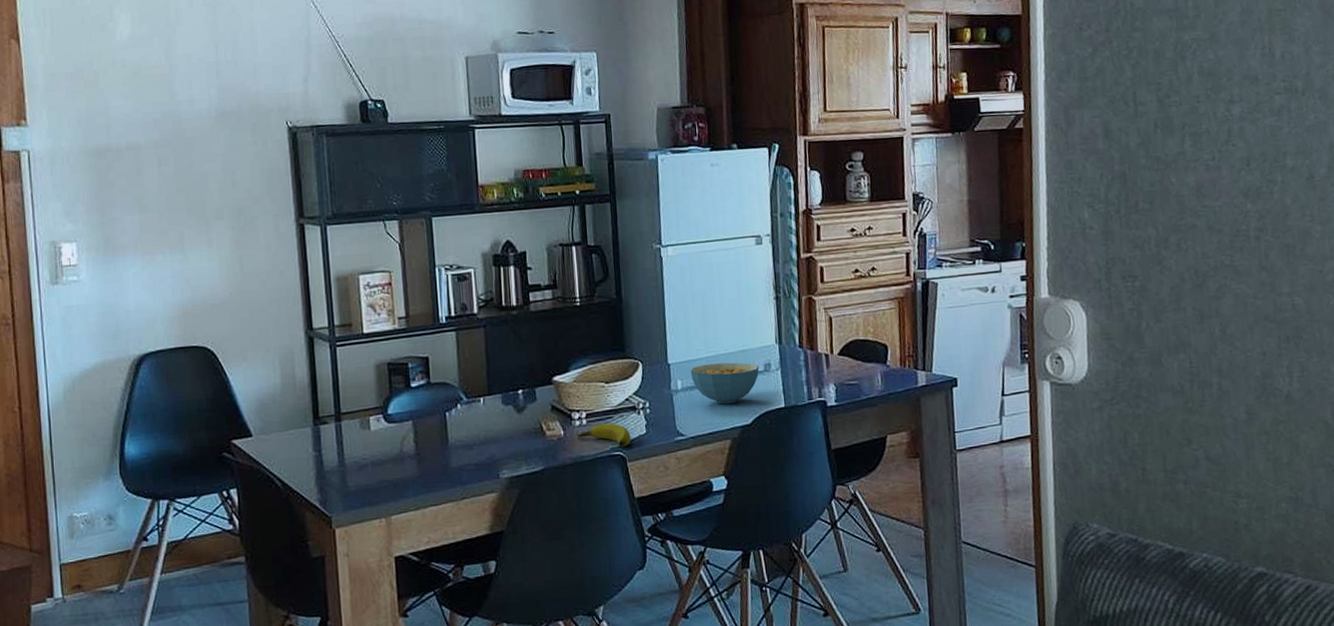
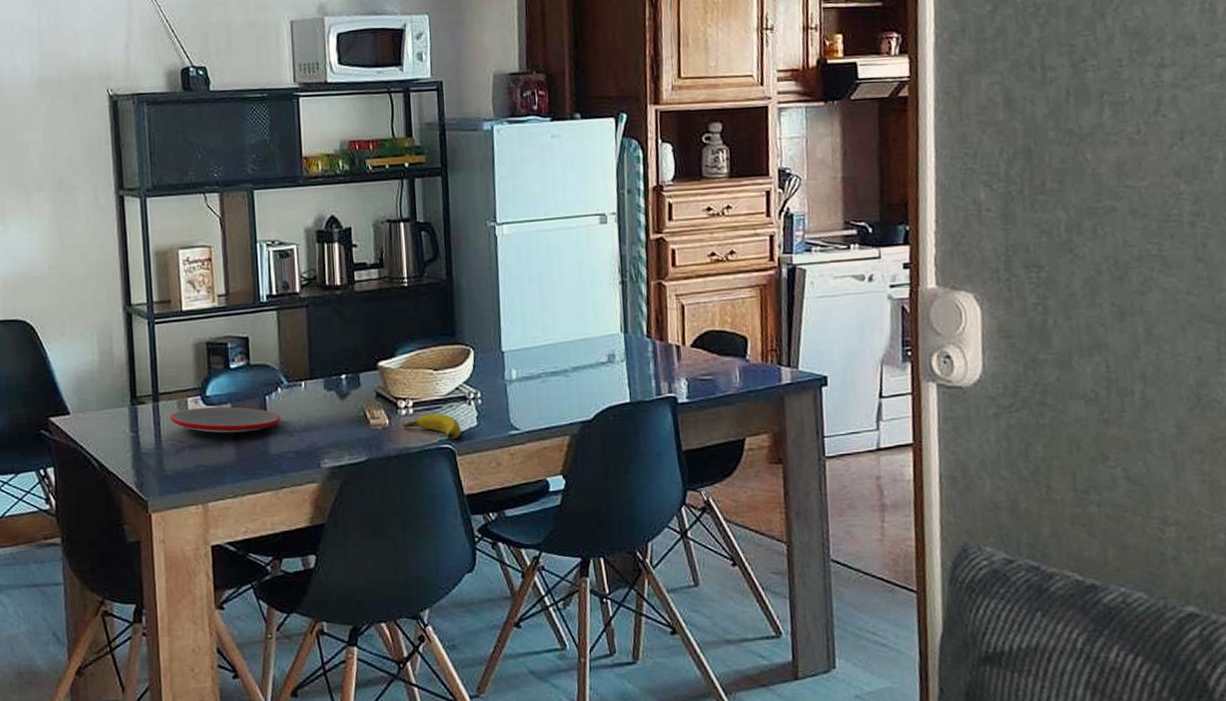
plate: none [352,423,461,449] -> present [170,407,281,433]
cereal bowl: present [690,362,759,404] -> none [526,351,602,397]

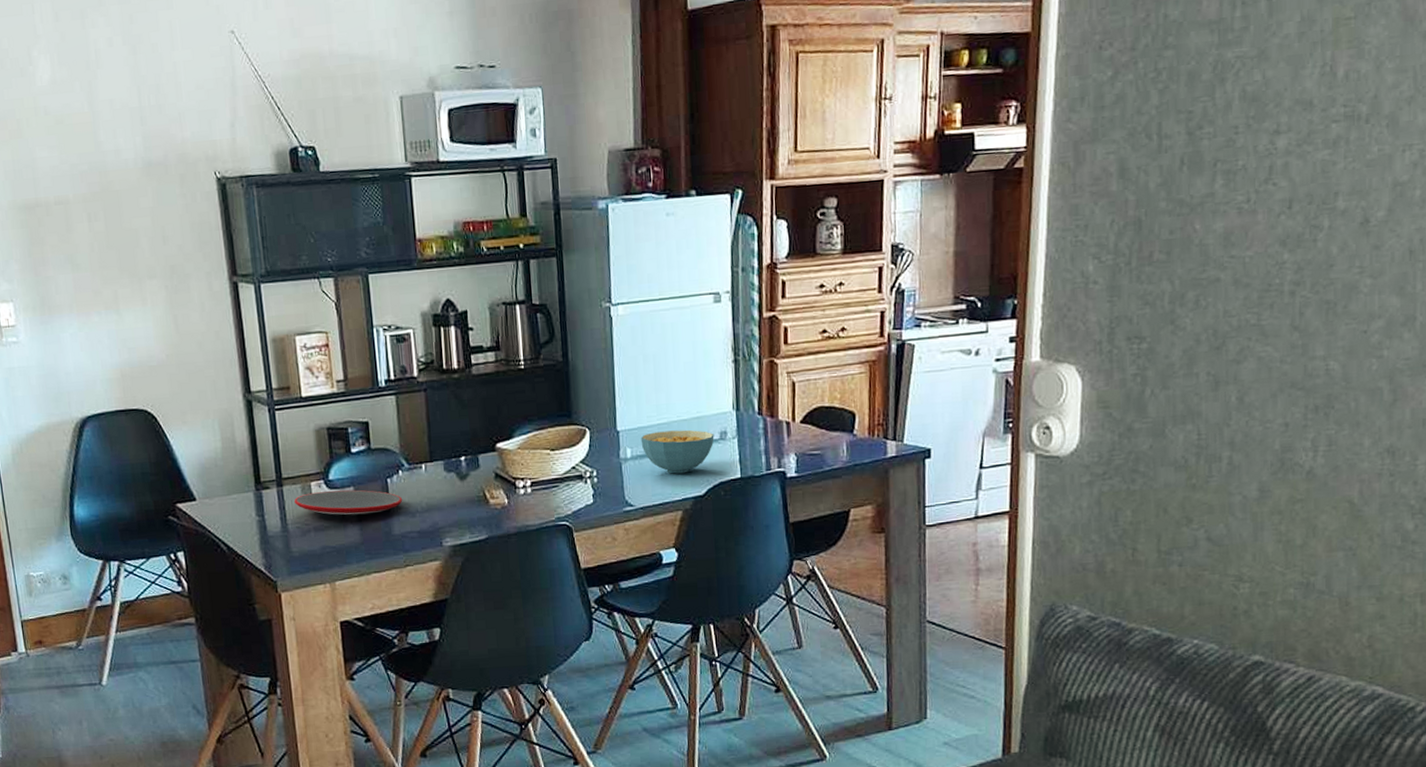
banana: present [402,413,461,440] -> none [521,492,578,517]
cereal bowl: none [526,351,602,397] -> present [640,430,714,474]

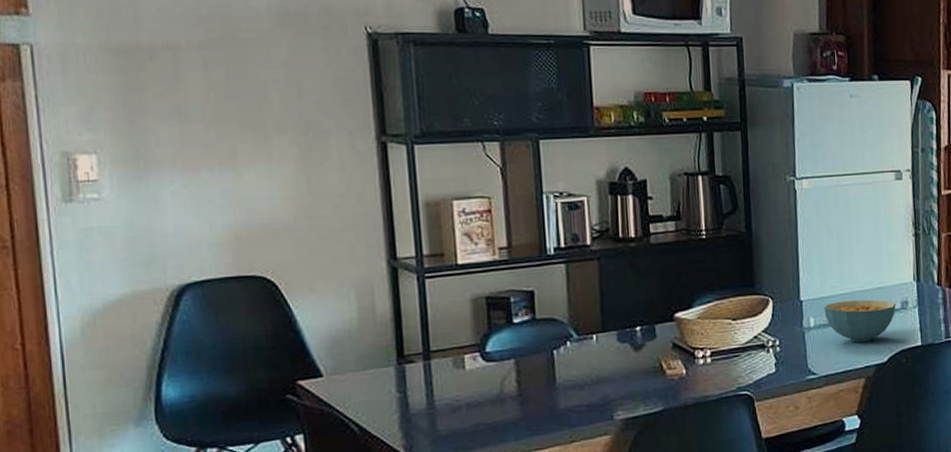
plate: present [294,490,403,515] -> none [444,362,570,390]

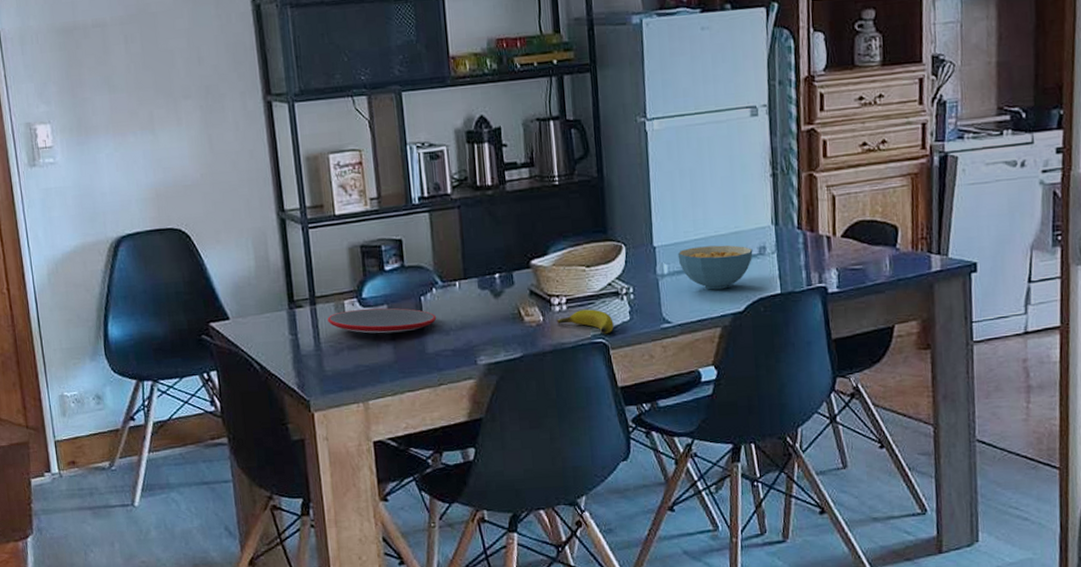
plate: none [444,362,570,390] -> present [327,308,437,334]
banana: none [699,362,759,387] -> present [556,309,614,334]

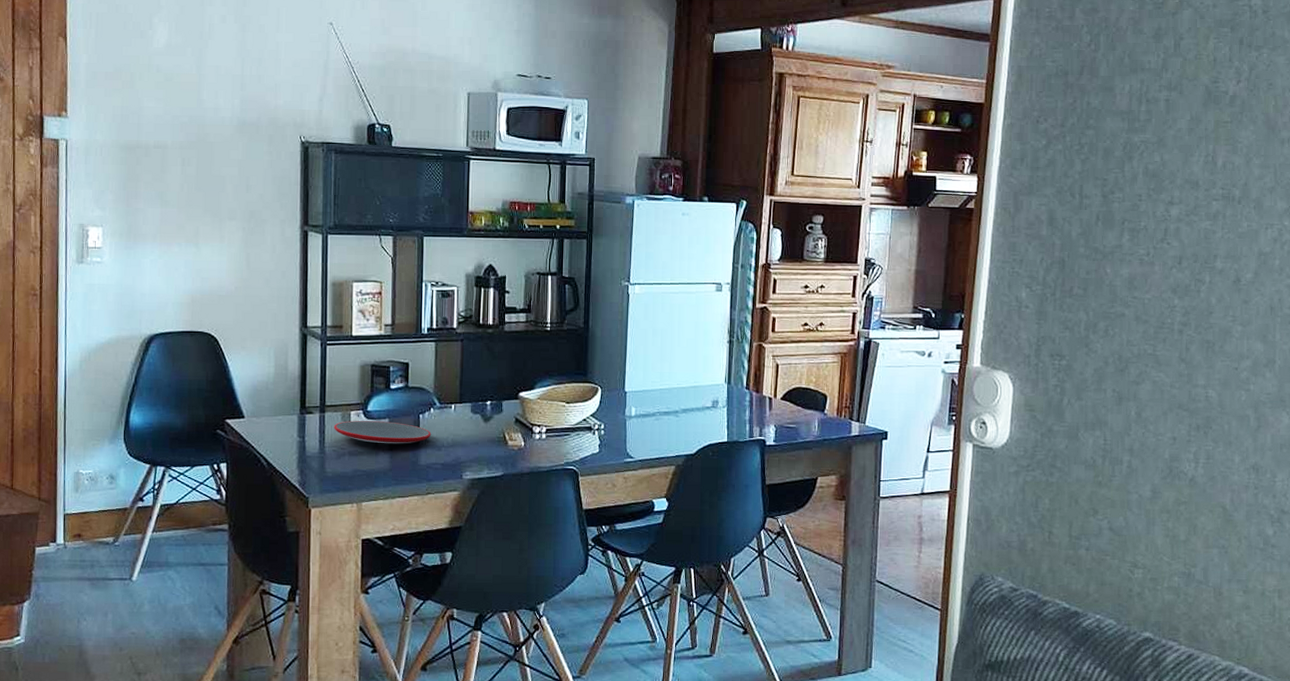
banana: present [556,309,614,334] -> none [535,440,585,463]
cereal bowl: present [677,245,753,290] -> none [644,395,707,433]

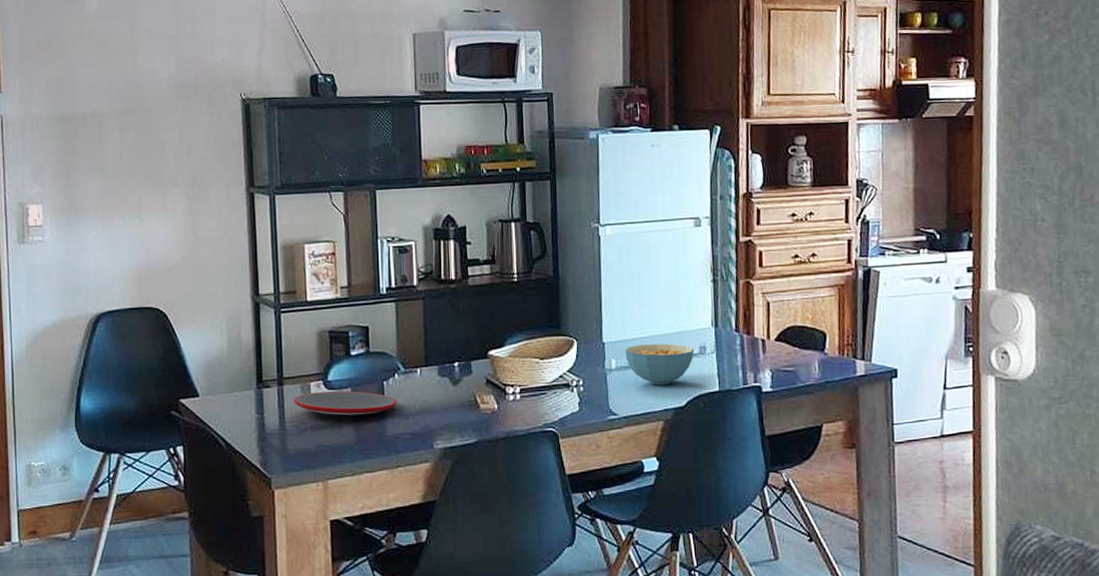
cereal bowl: none [644,395,707,433] -> present [625,343,694,385]

